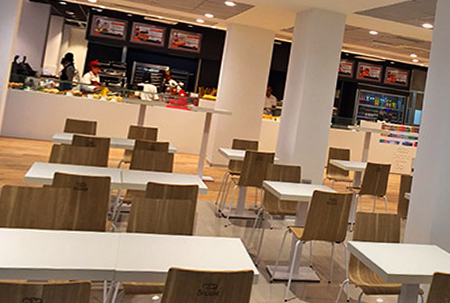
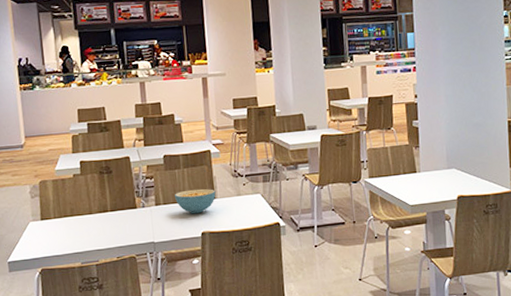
cereal bowl: none [149,221,194,248] -> present [175,188,216,214]

